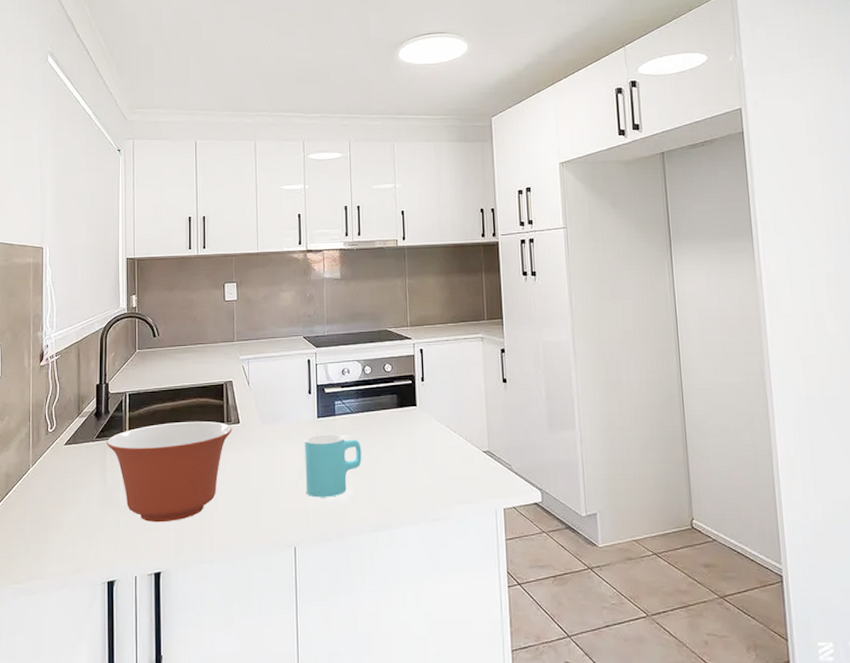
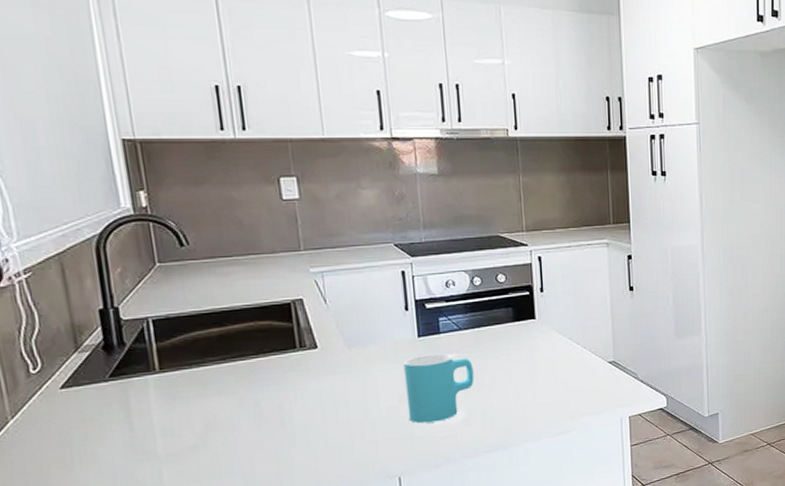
mixing bowl: present [107,421,233,523] -> none [127,348,309,470]

